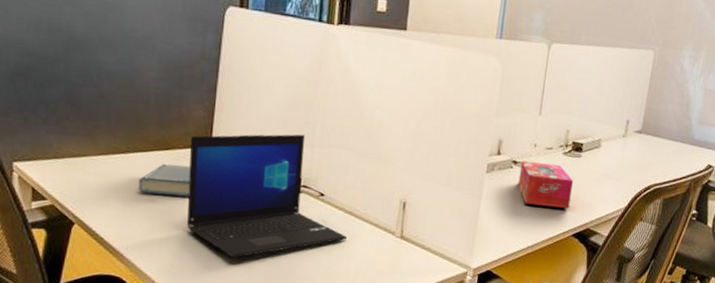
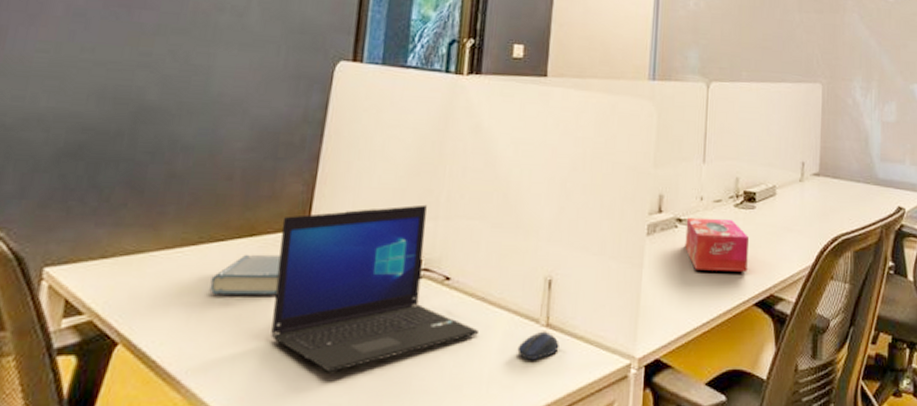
computer mouse: none [377,241,411,263] -> present [517,331,560,361]

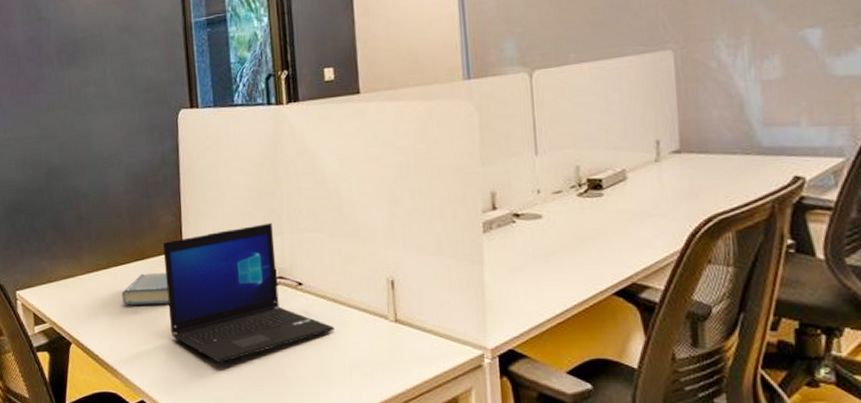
computer mouse: present [517,331,560,361] -> none [371,326,410,352]
tissue box: present [685,217,749,273] -> none [524,209,601,263]

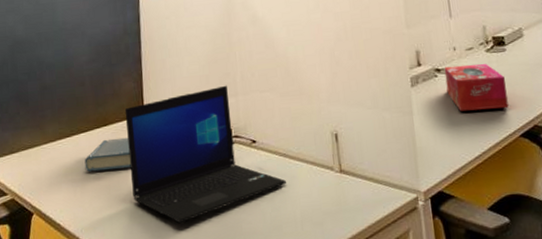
tissue box: none [524,209,601,263] -> present [444,63,509,112]

